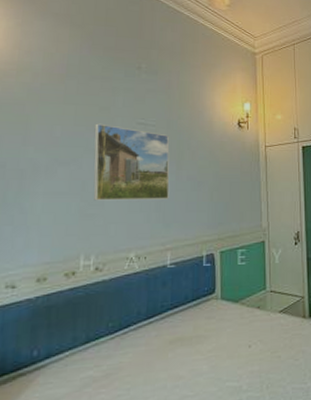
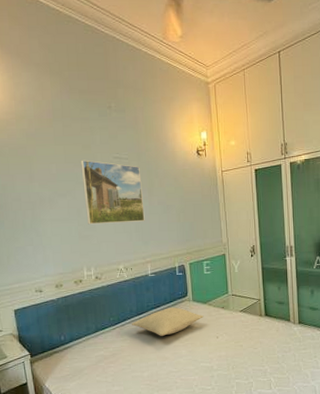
pillow: none [138,308,234,347] -> present [132,307,204,336]

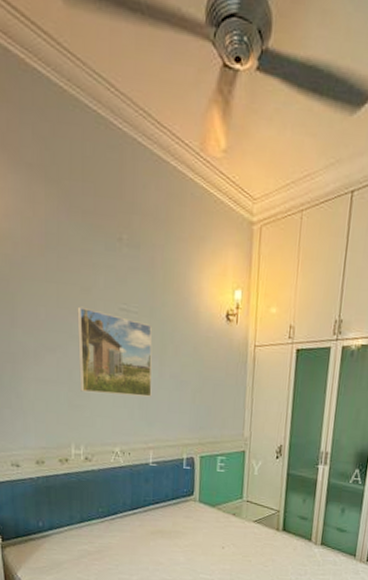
pillow: present [132,307,204,336] -> none [124,506,210,538]

